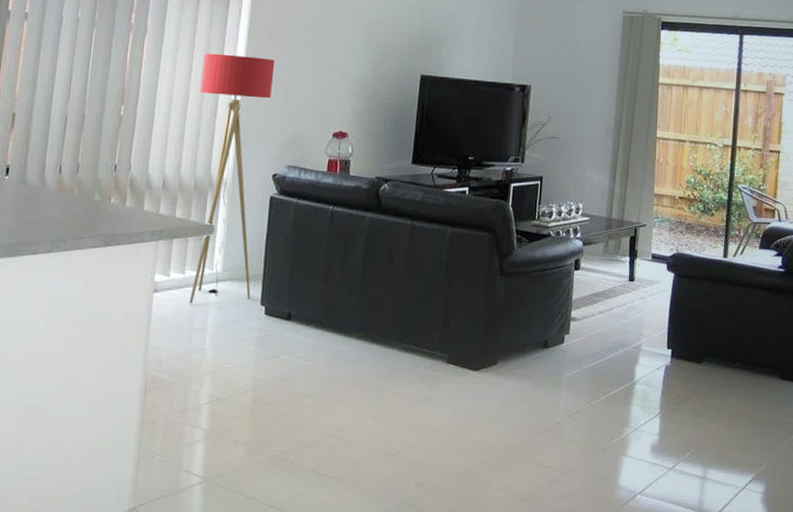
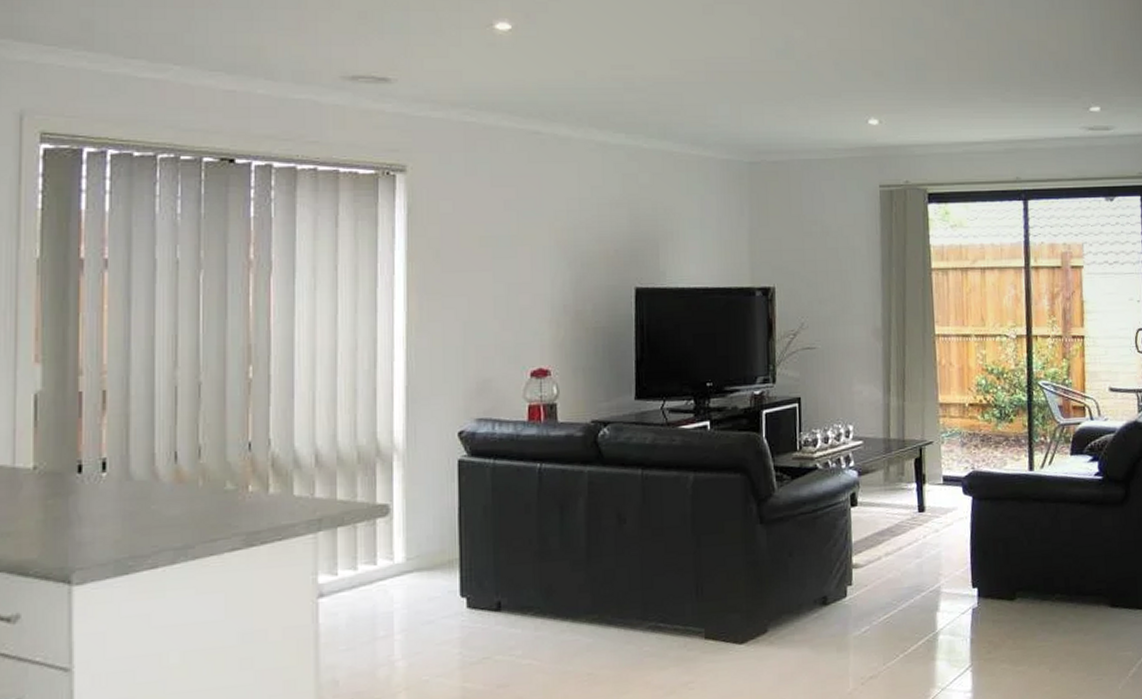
floor lamp: present [189,53,275,304] -> none [350,286,447,607]

